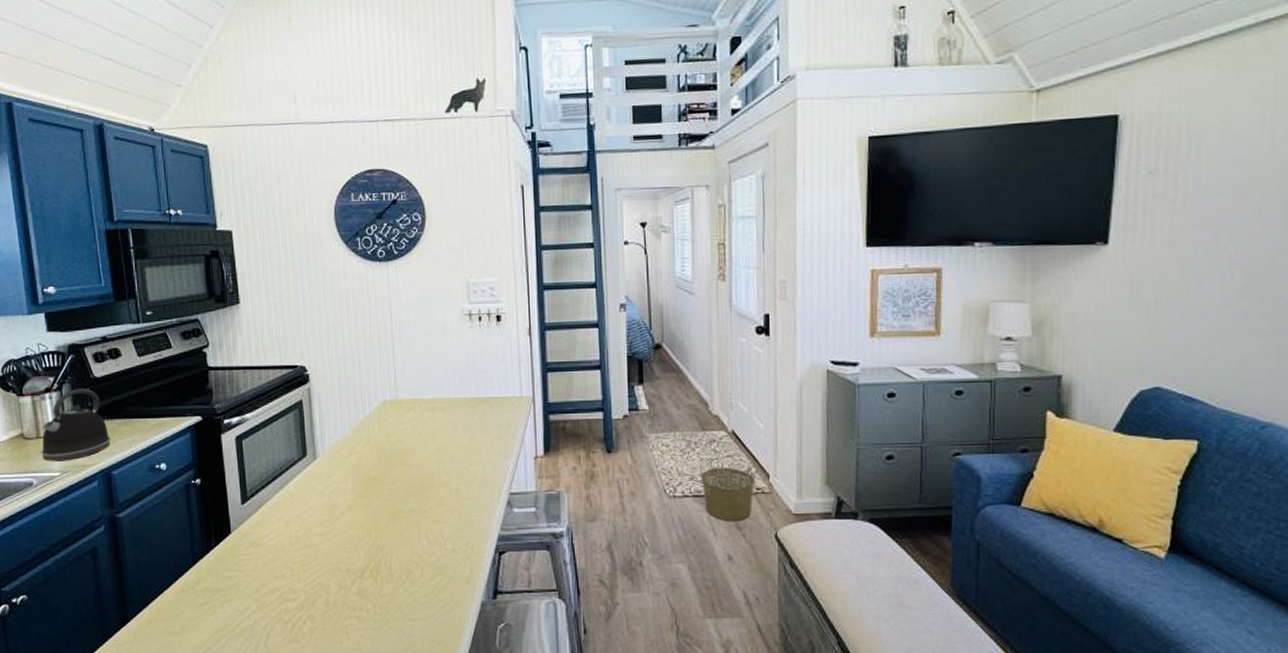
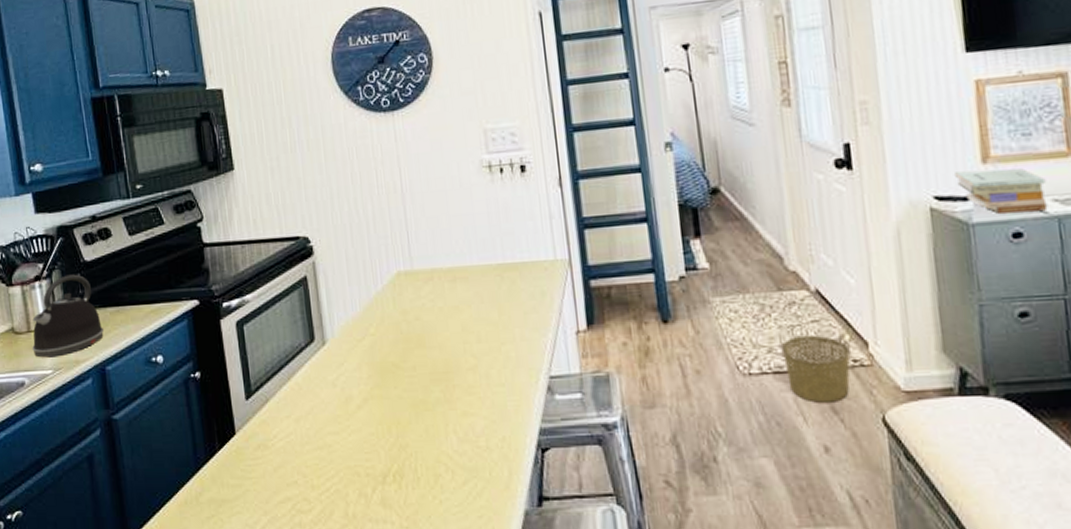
books: none [847,342,917,379] -> present [953,168,1048,215]

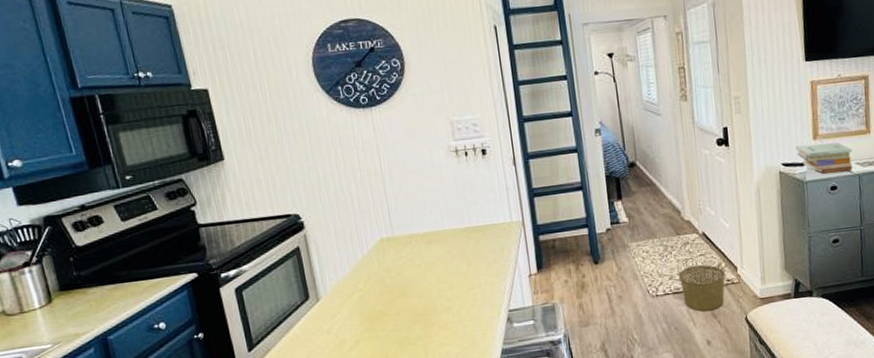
kettle: present [32,274,105,358] -> none [25,258,103,335]

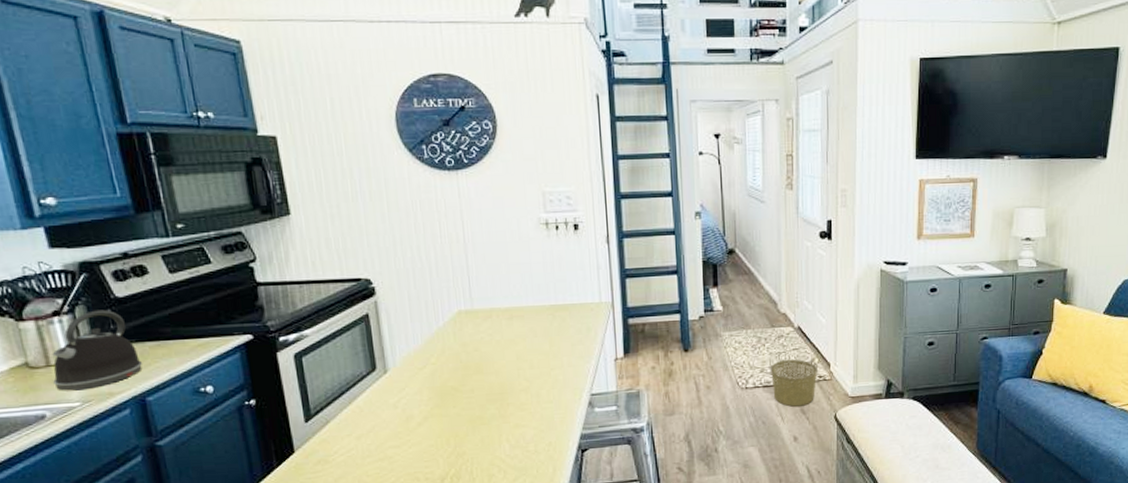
kettle: none [25,258,103,335] -> present [52,309,143,391]
books: present [795,142,853,175] -> none [898,244,955,276]

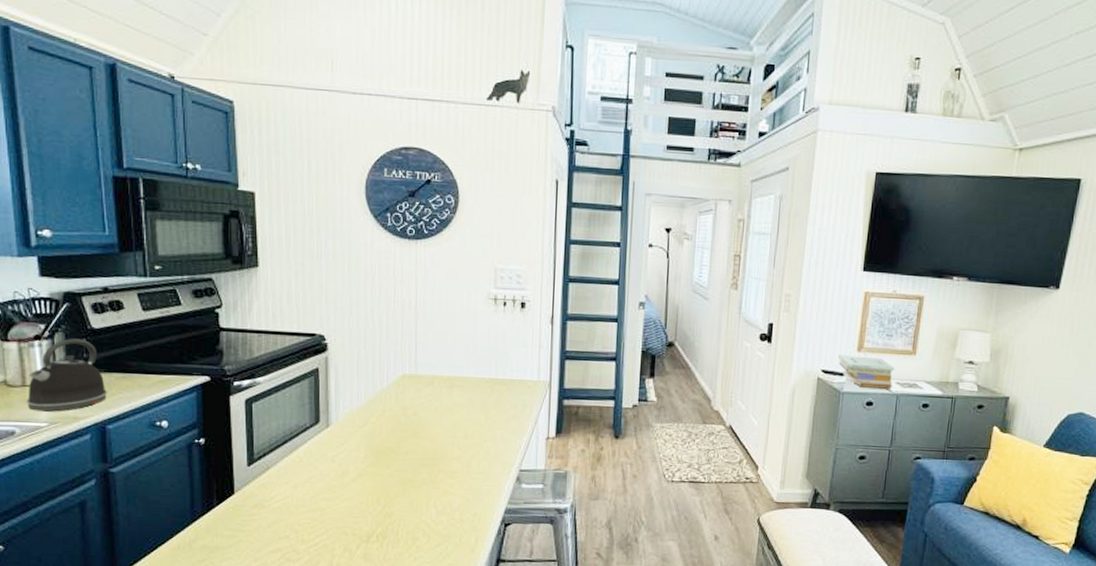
basket: present [770,359,818,407] -> none [697,457,746,506]
books: none [898,244,955,276] -> present [837,355,895,389]

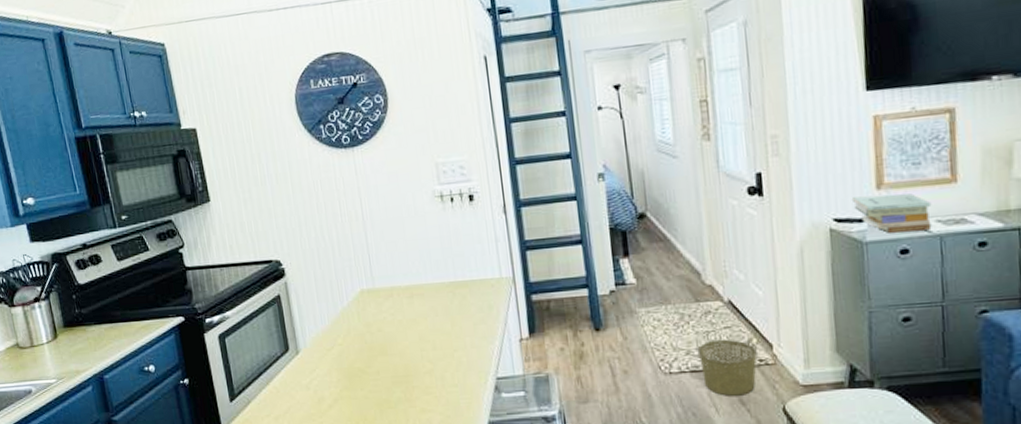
kettle: present [26,338,108,412] -> none [35,295,101,369]
basket: none [697,457,746,506] -> present [697,339,757,396]

